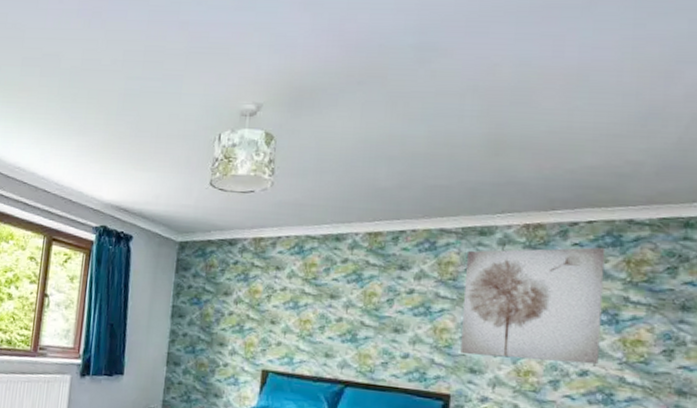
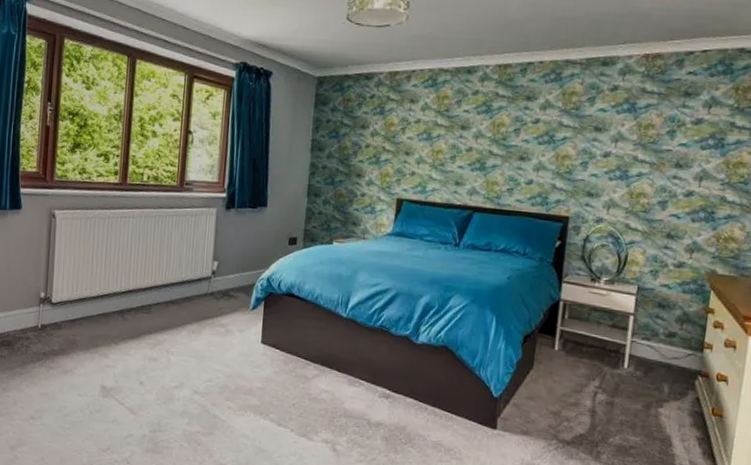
wall art: present [460,247,606,365] -> none [580,76,717,186]

